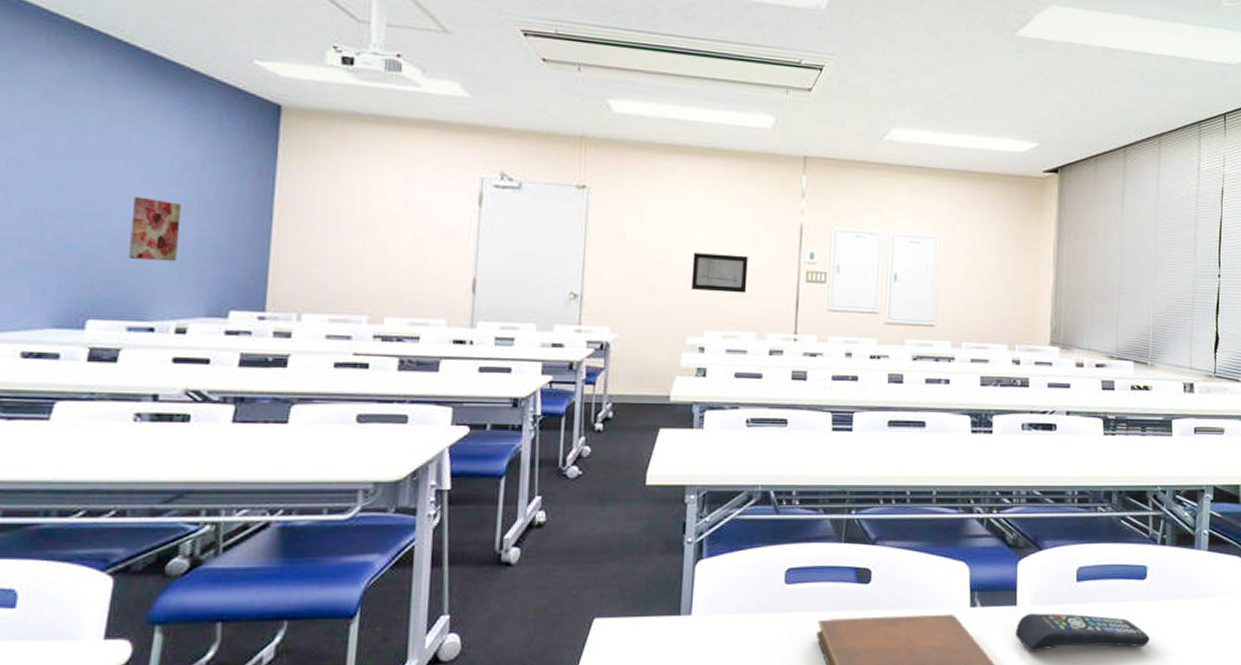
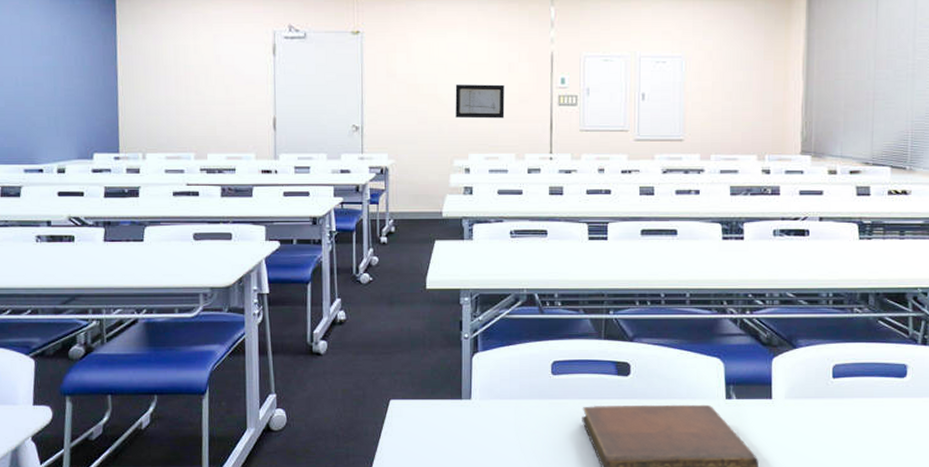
wall art: present [128,196,181,262] -> none [18,66,53,117]
remote control: present [1015,613,1150,652] -> none [771,406,911,442]

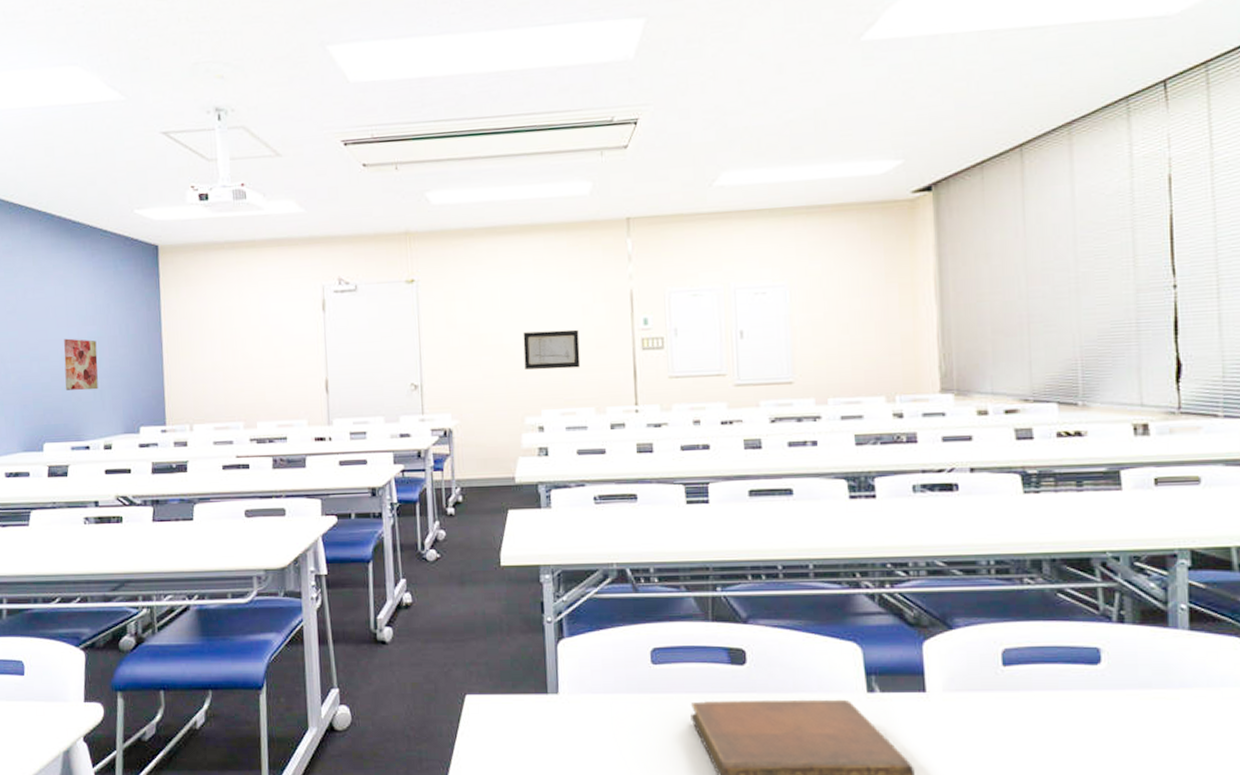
wall art: none [18,66,53,117] -> present [63,338,98,391]

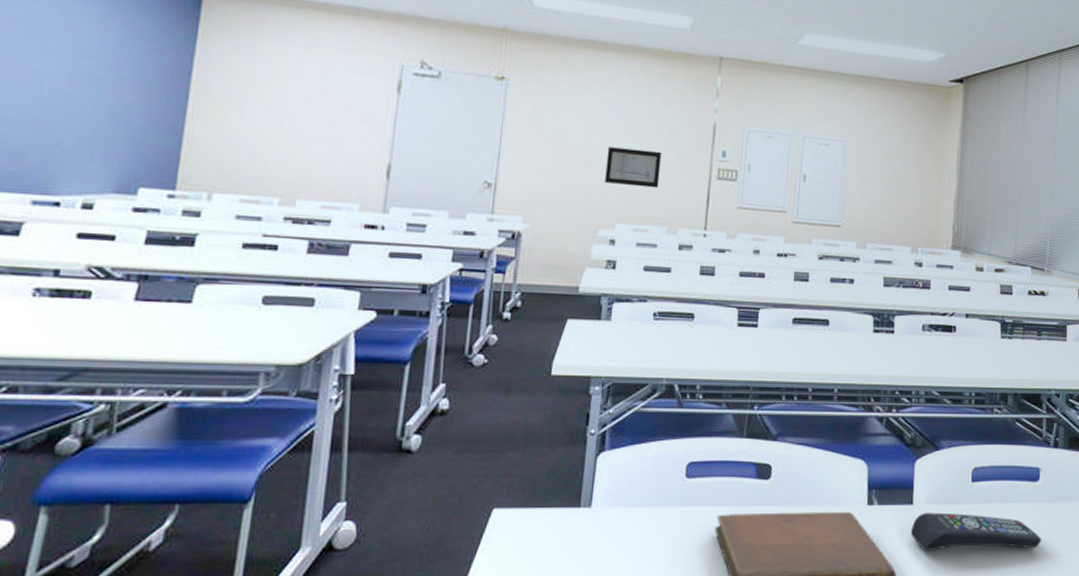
wall art: present [63,338,98,391] -> none [38,70,96,137]
remote control: none [926,701,1112,746] -> present [910,512,1041,552]

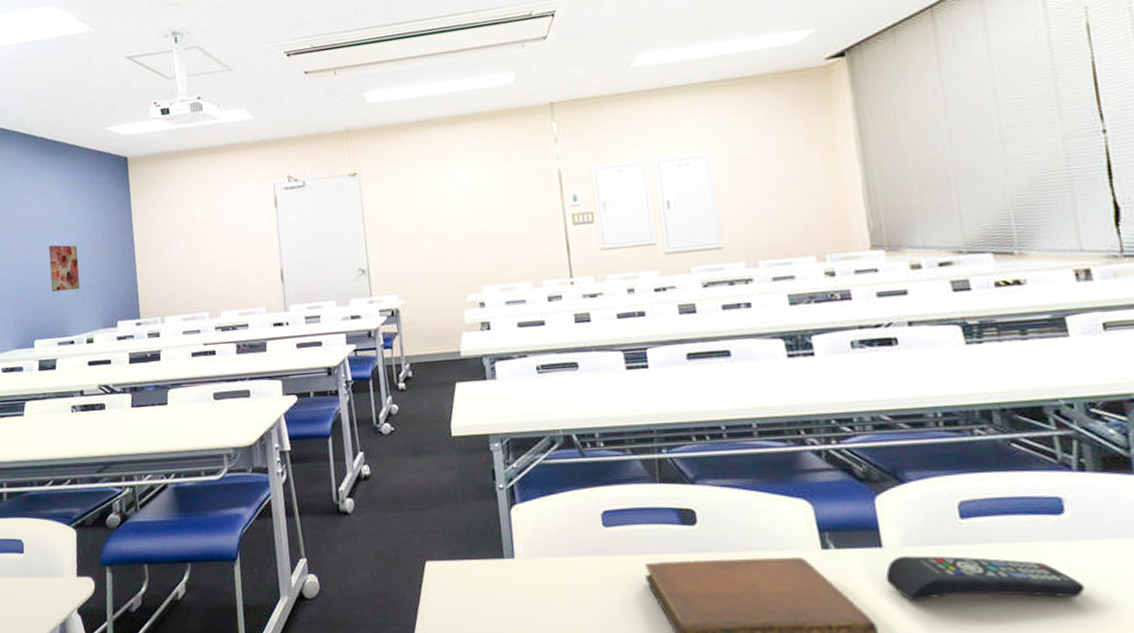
wall art: none [38,70,96,137] -> present [49,245,80,292]
wall art: present [604,147,662,188] -> none [459,209,516,250]

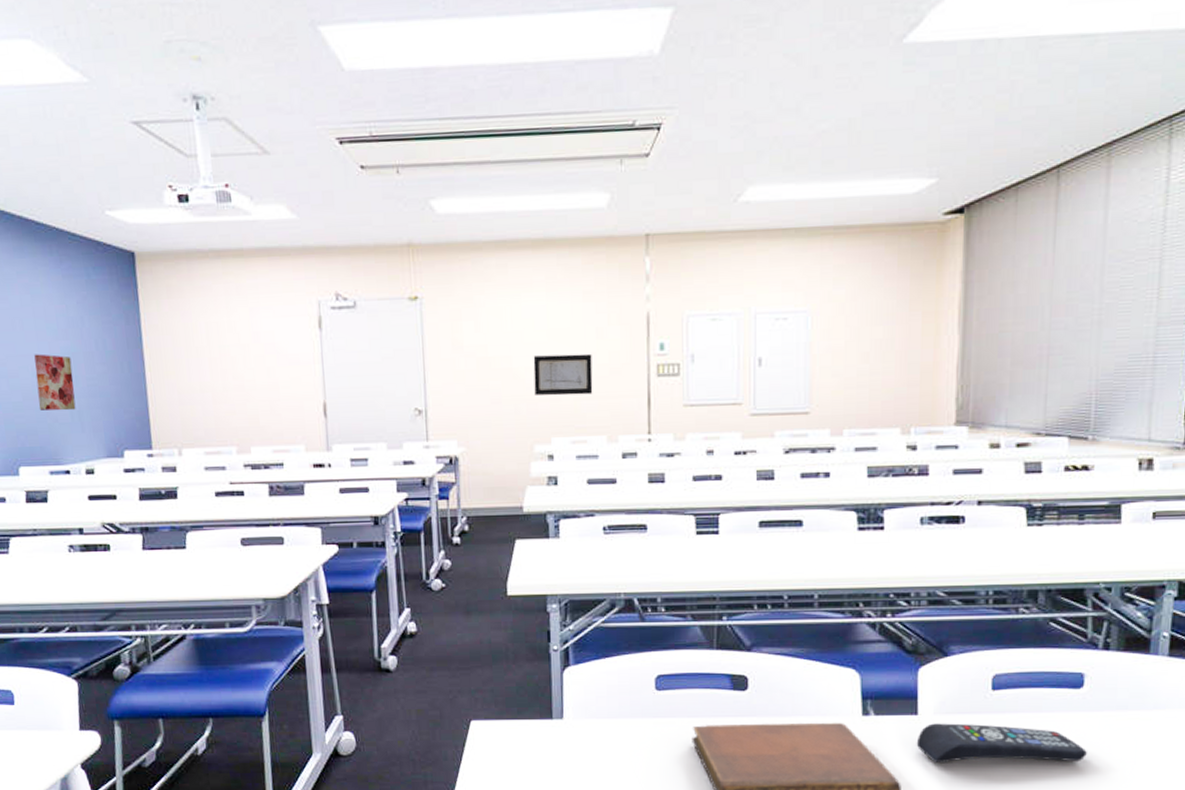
wall art: none [459,209,516,250] -> present [533,353,593,396]

